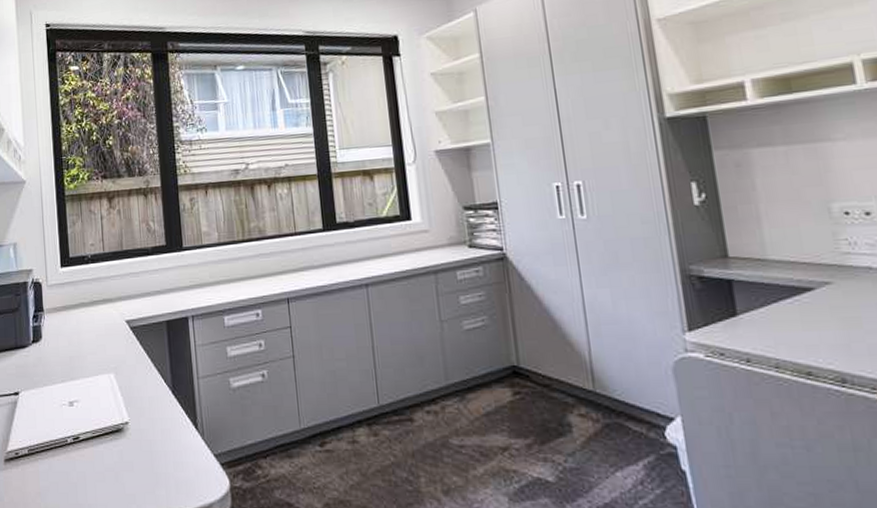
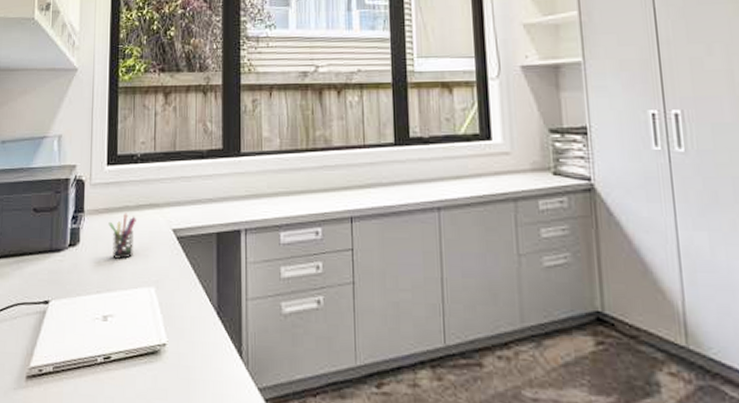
pen holder: none [67,309,92,351] -> present [108,213,136,259]

